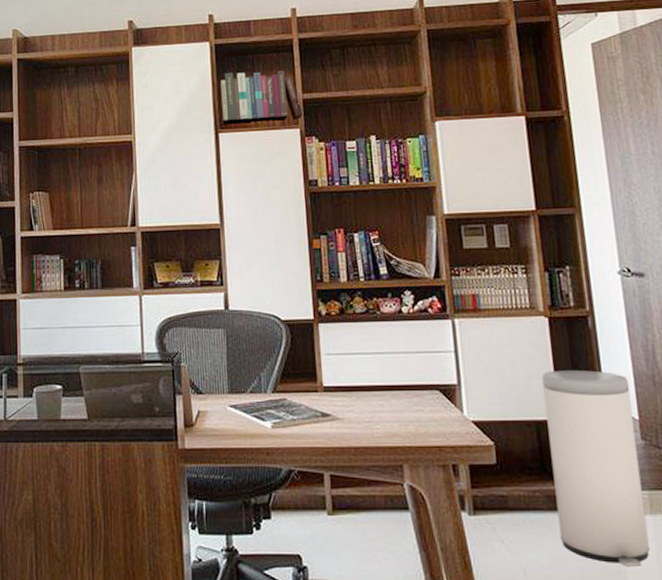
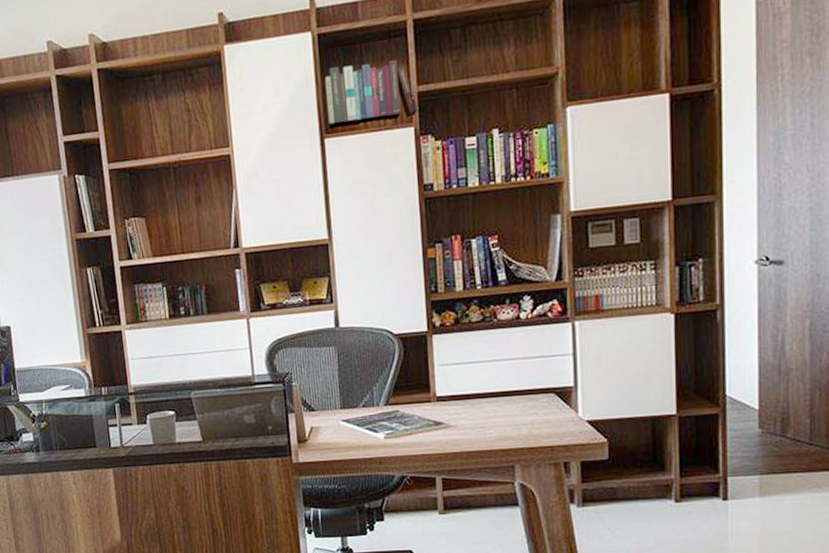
pedal bin: present [542,369,650,568] -> none [662,364,754,545]

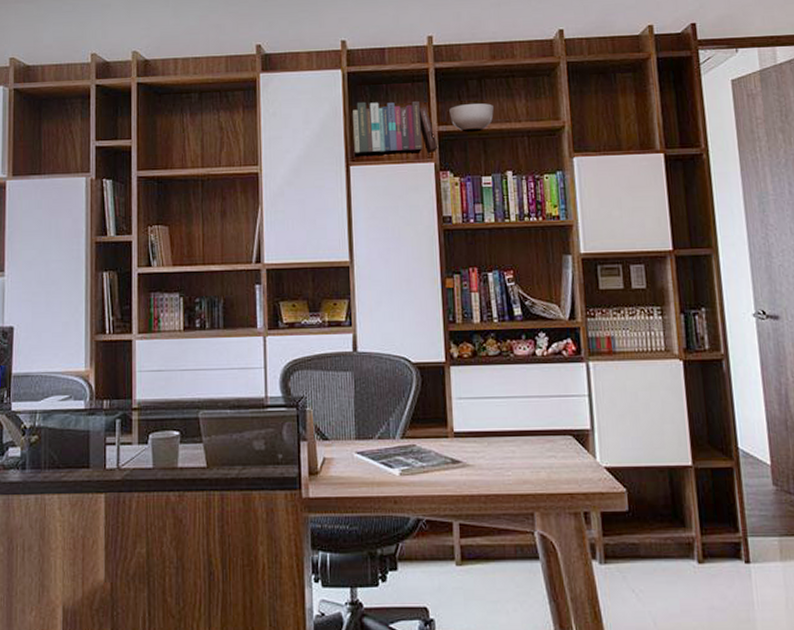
bowl: none [430,54,479,90] -> present [449,103,494,132]

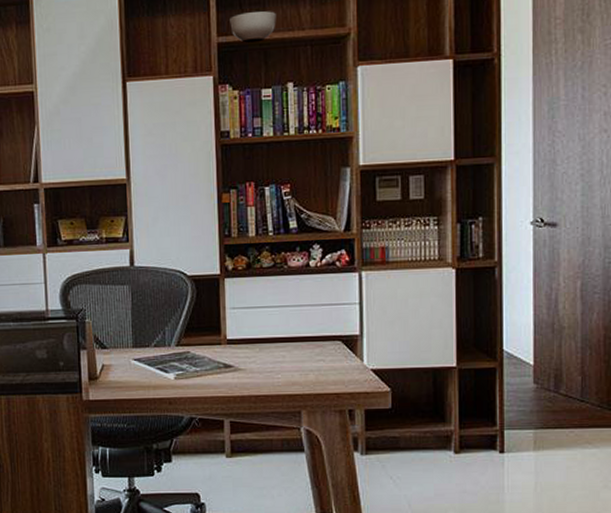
books: present [352,101,437,158] -> none [128,11,216,74]

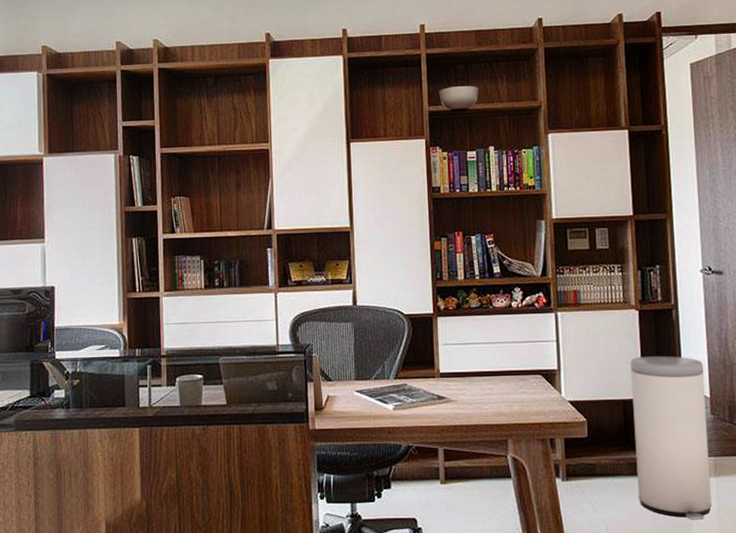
pedal bin: none [443,319,528,498] -> present [630,355,712,521]

